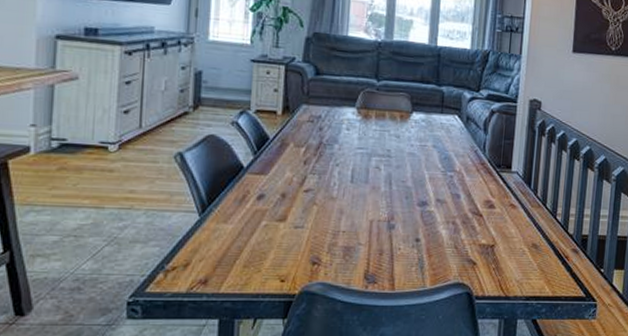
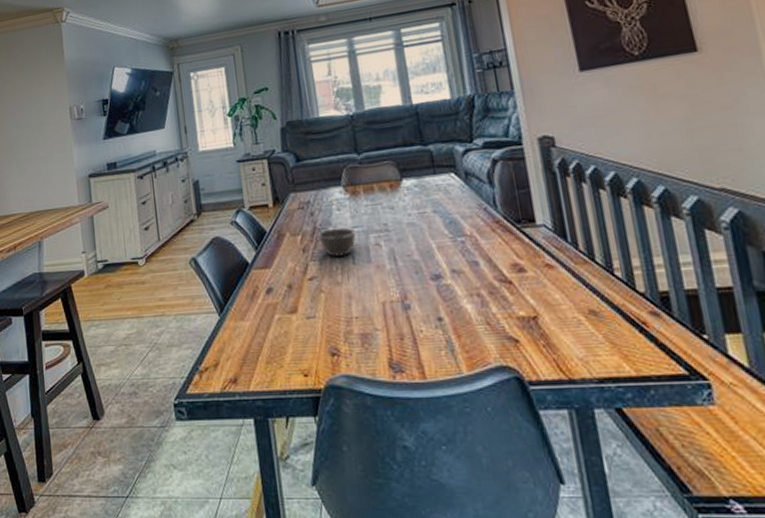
bowl: none [322,146,360,174] -> present [318,227,356,257]

